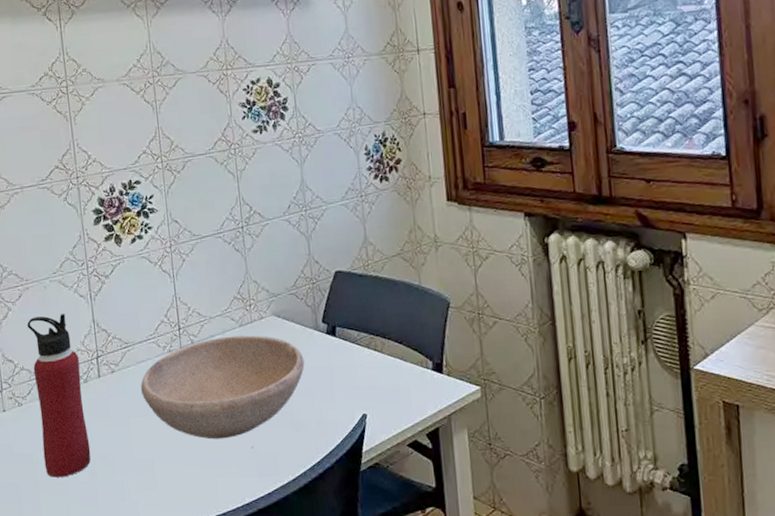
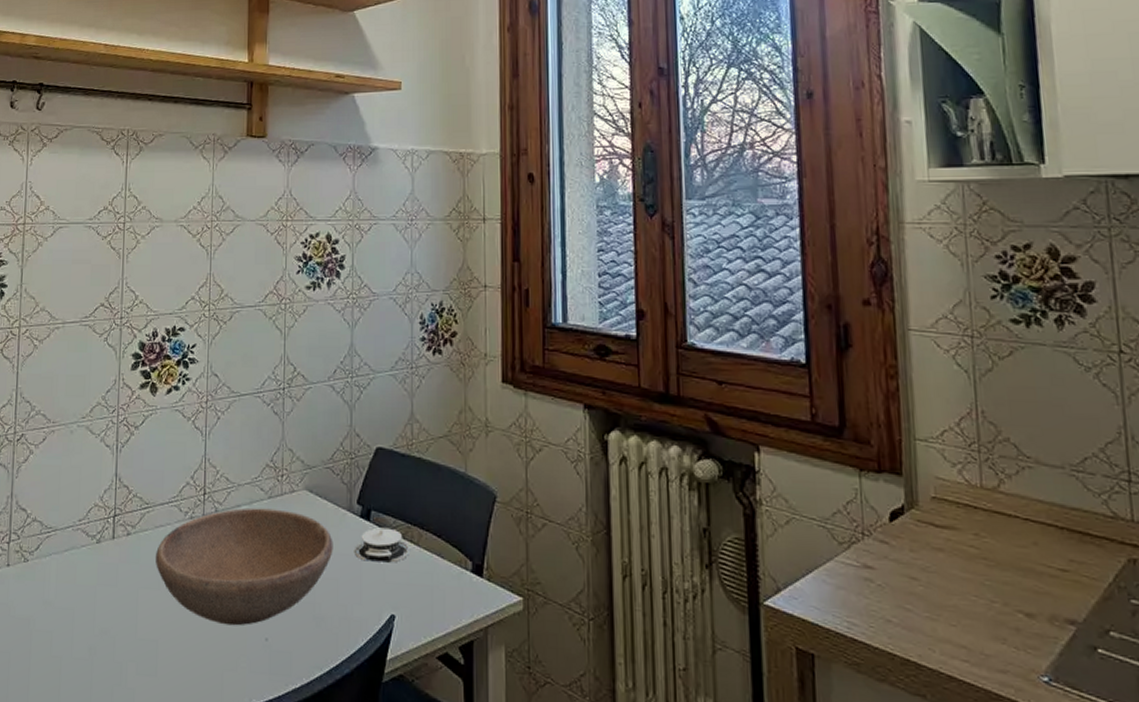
water bottle: present [27,314,91,478] -> none [41,463,95,650]
architectural model: none [323,339,375,371] -> present [354,526,409,563]

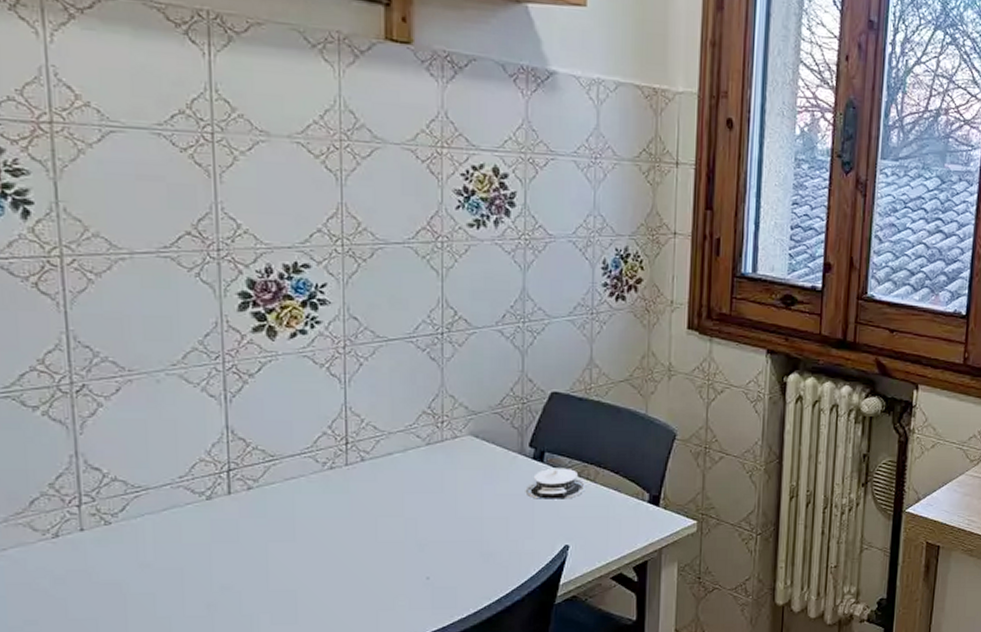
bowl: present [155,507,333,626] -> none [286,455,503,569]

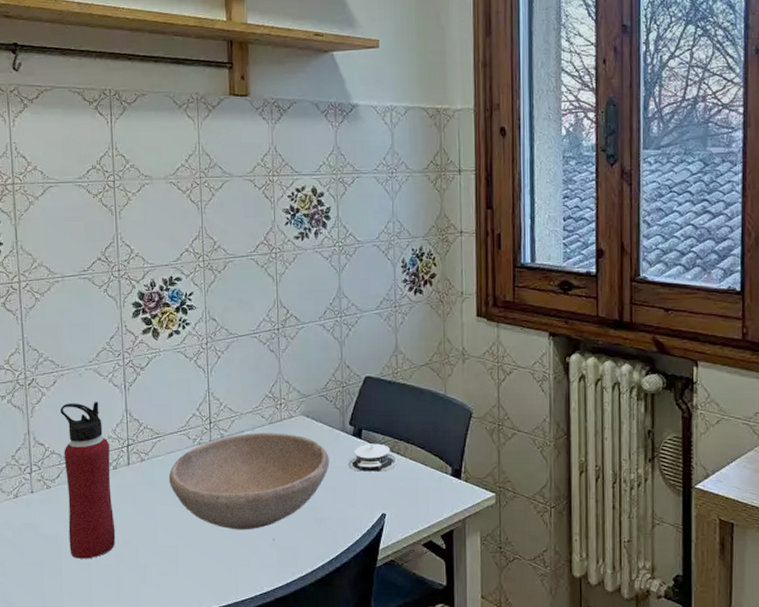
water bottle: none [127,416,209,611] -> present [60,402,116,559]
bowl: none [286,455,503,569] -> present [168,433,330,530]

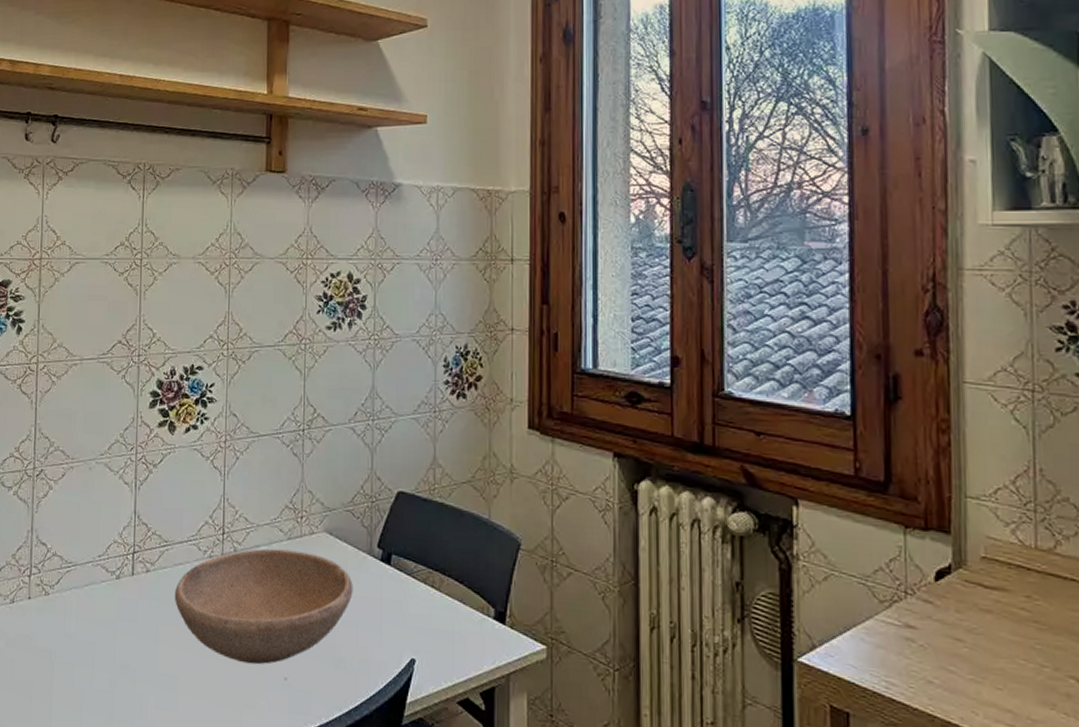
water bottle: present [60,402,116,559] -> none [62,499,114,682]
architectural model: present [348,442,397,472] -> none [374,570,430,608]

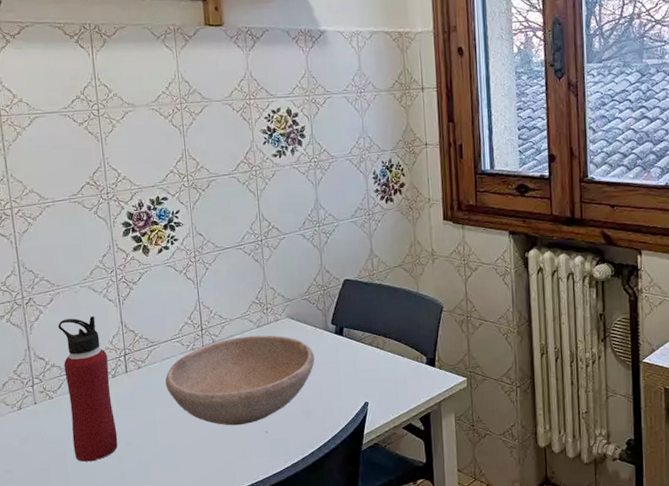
water bottle: none [62,499,114,682] -> present [58,316,118,462]

